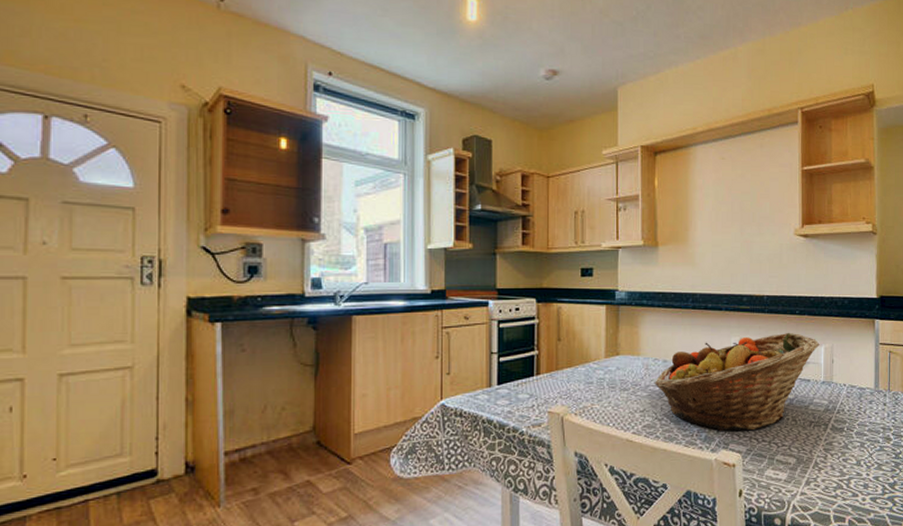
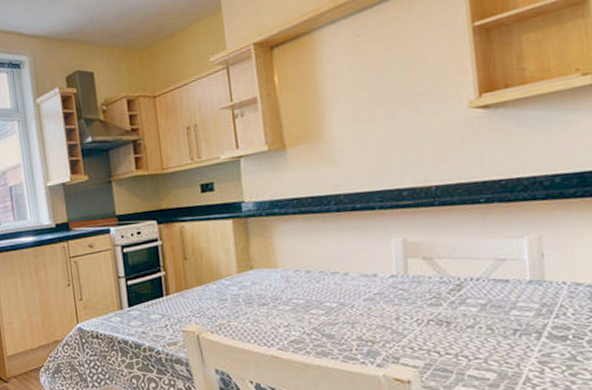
fruit basket: present [655,332,820,431] -> none [298,225,520,344]

